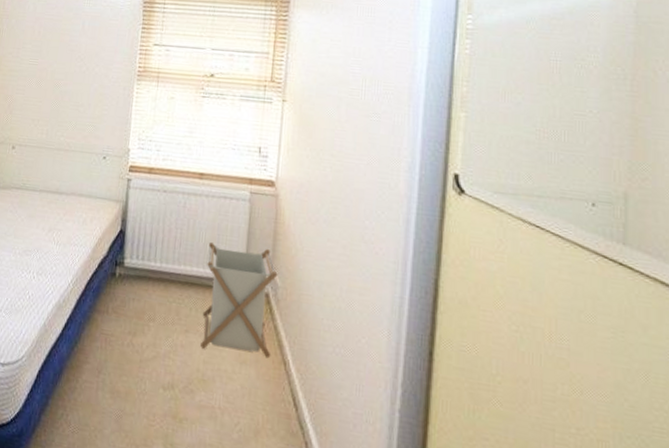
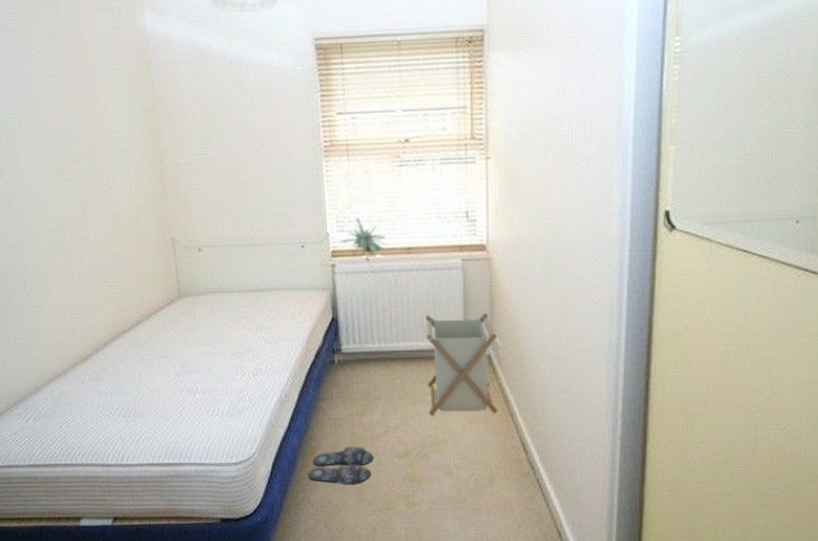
slippers: none [70,366,139,411] -> present [308,447,374,484]
plant: none [139,138,183,180] -> present [340,218,388,260]

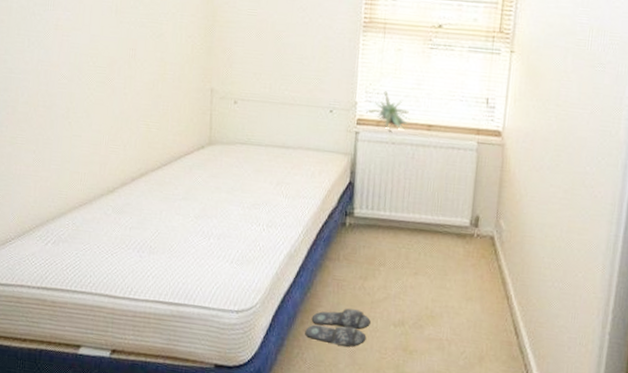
laundry basket: present [426,312,498,416] -> none [429,191,503,295]

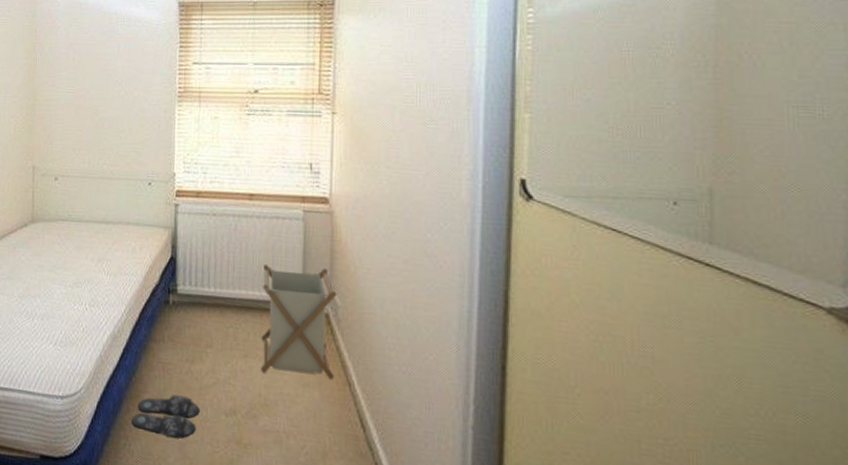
plant: present [366,91,411,132] -> none [185,161,231,203]
laundry basket: none [429,191,503,295] -> present [261,265,337,380]

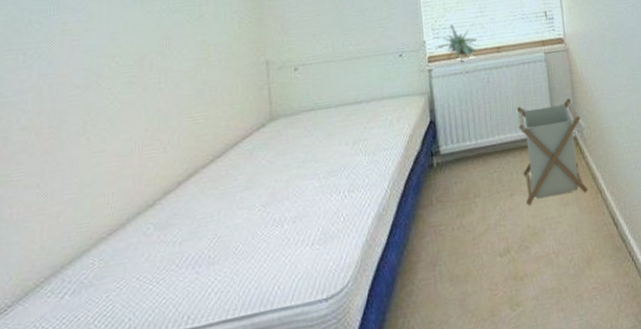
slippers: present [131,394,200,439] -> none [408,251,476,302]
plant: none [185,161,231,203] -> present [436,24,480,62]

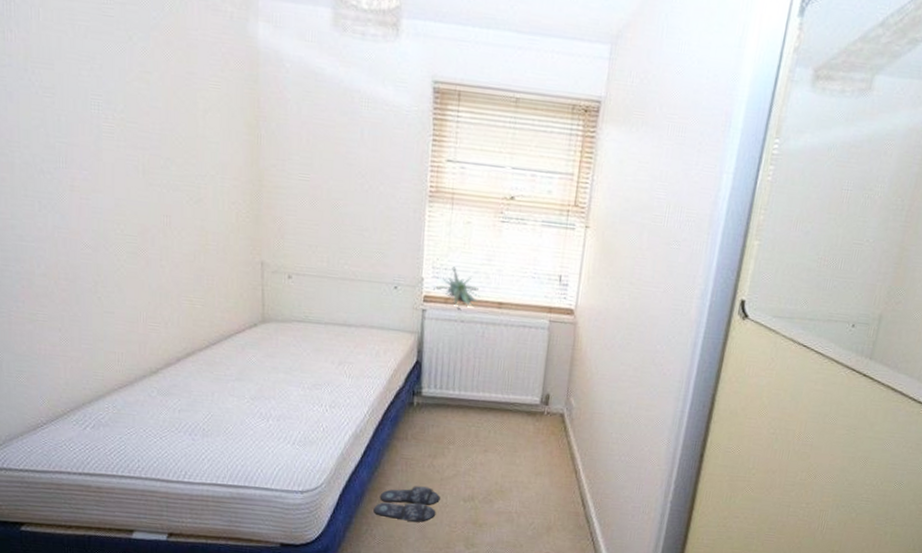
slippers: none [408,251,476,302] -> present [373,486,440,522]
laundry basket: present [517,97,588,205] -> none [499,370,573,469]

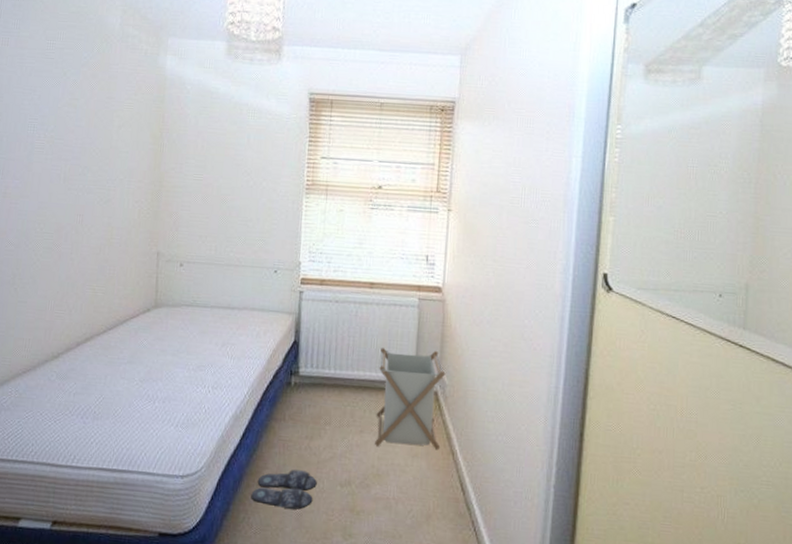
plant: present [433,266,481,310] -> none [310,251,353,290]
laundry basket: none [499,370,573,469] -> present [375,348,446,451]

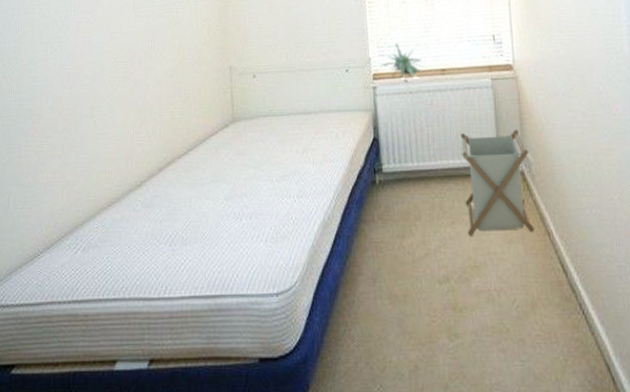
slippers: present [251,469,317,510] -> none [349,272,415,315]
plant: none [310,251,353,290] -> present [381,43,424,82]

